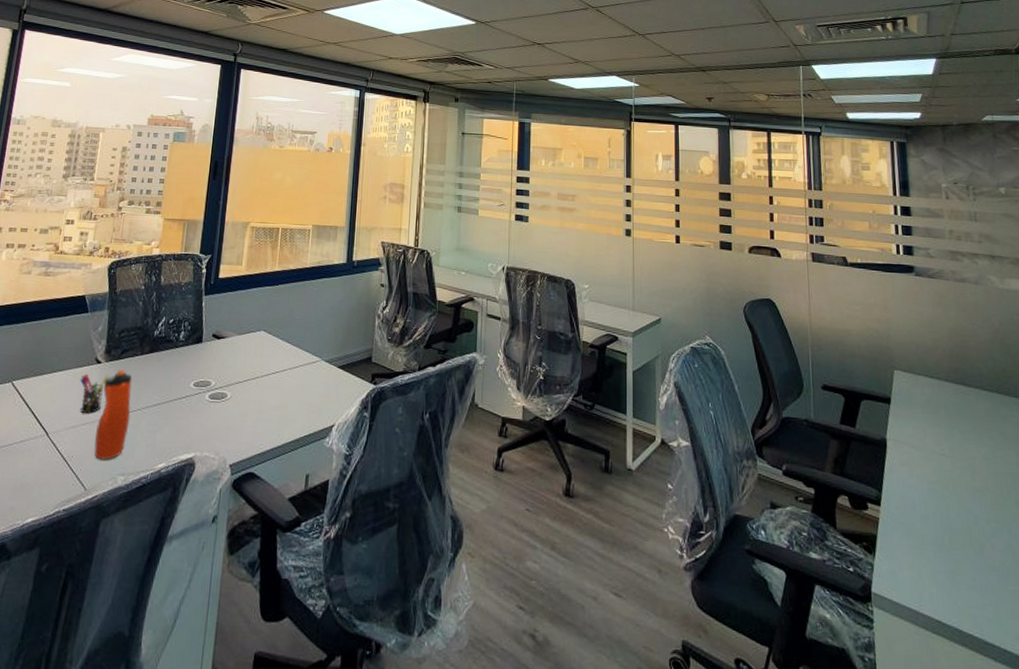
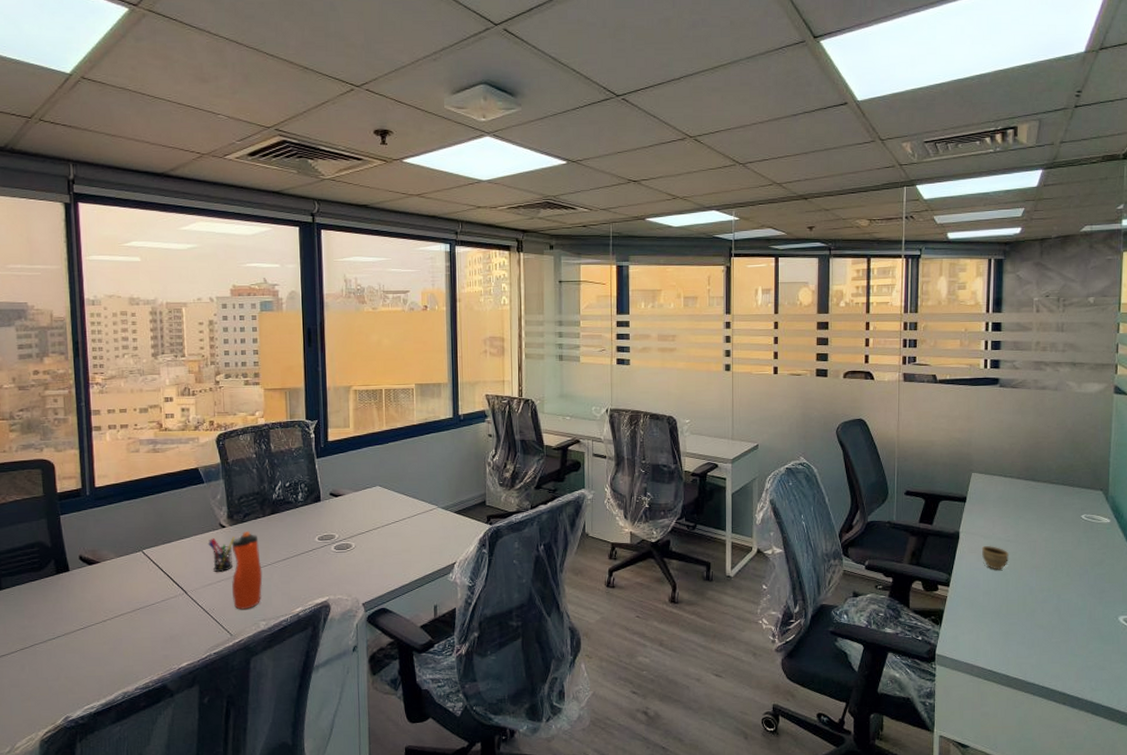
cup: none [914,458,946,490] -> present [982,545,1009,570]

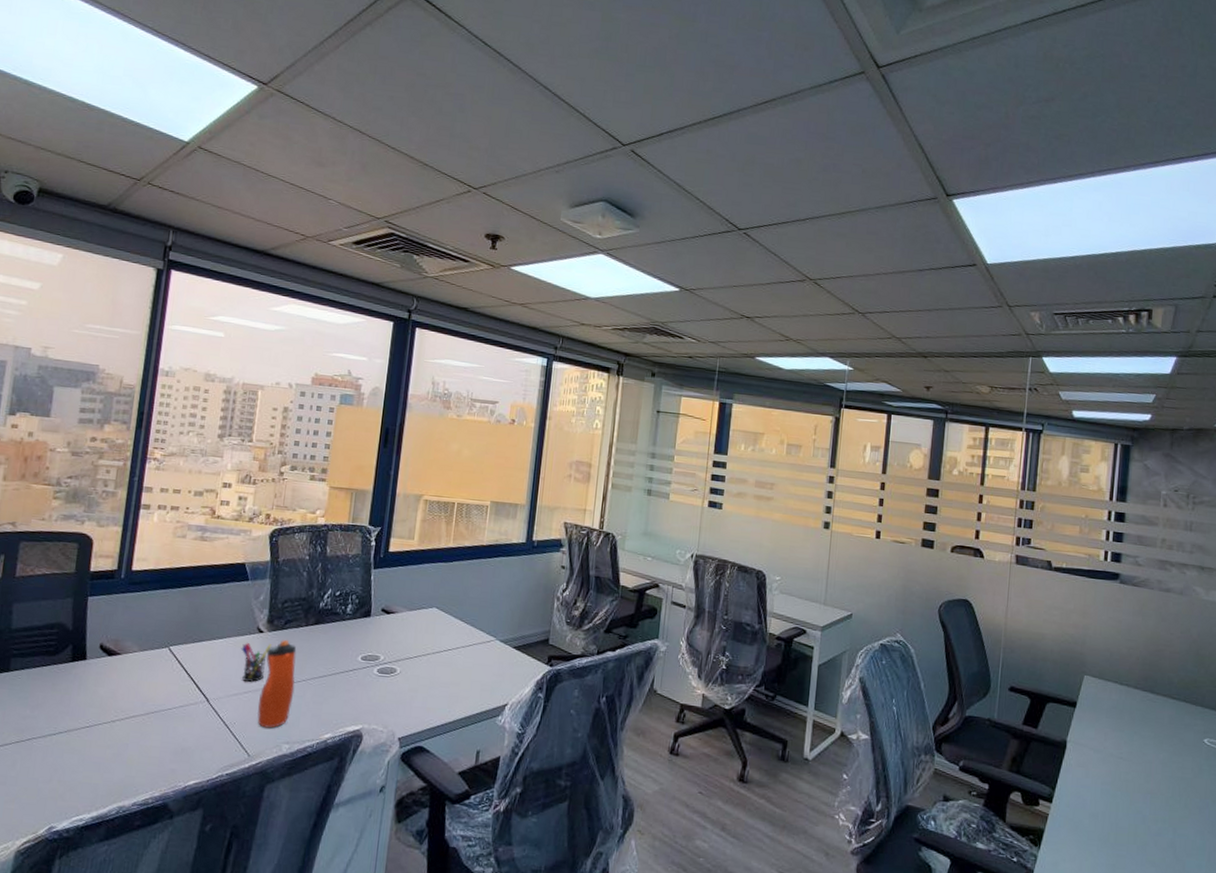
cup: present [982,545,1009,570] -> none [1090,760,1121,791]

